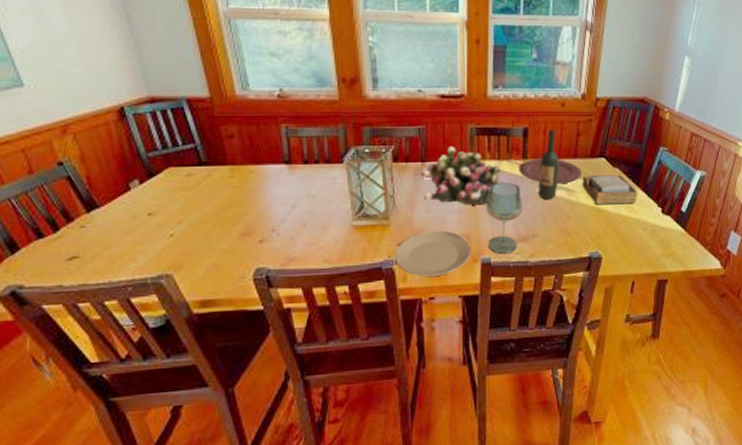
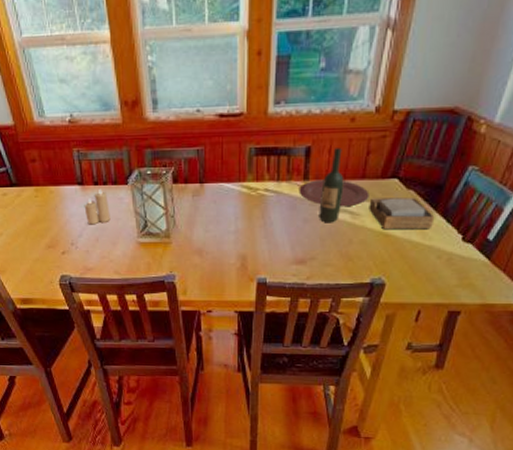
candle: none [290,167,322,208] -> present [84,188,111,225]
plate: present [394,231,471,278] -> none [175,250,247,293]
flower arrangement: present [421,146,501,205] -> none [199,167,280,227]
wine glass: present [486,182,523,254] -> none [263,204,302,275]

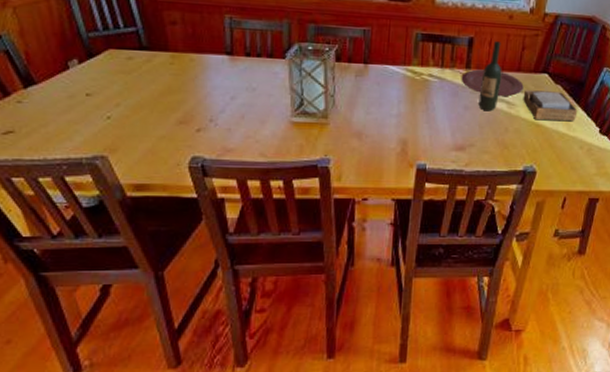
candle: present [84,188,111,225] -> none [230,60,262,100]

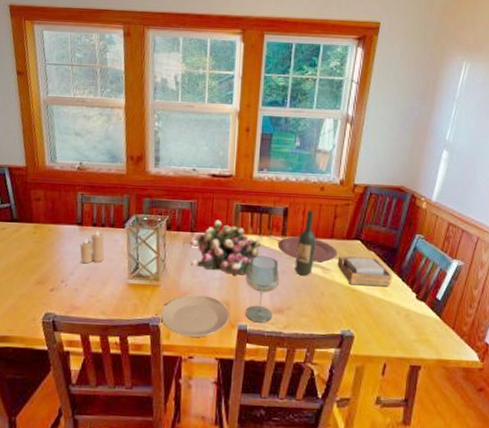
candle: none [230,60,262,100] -> present [80,230,105,264]
plate: none [330,133,408,179] -> present [160,295,230,338]
flower arrangement: none [363,50,443,111] -> present [189,220,261,275]
wine glass: none [425,90,463,161] -> present [245,255,280,323]

